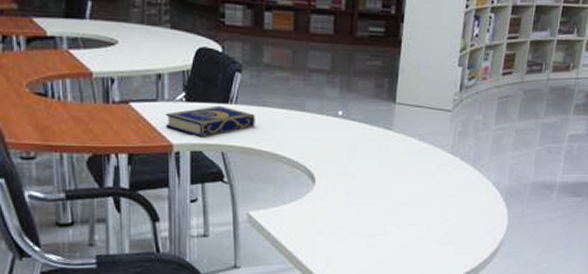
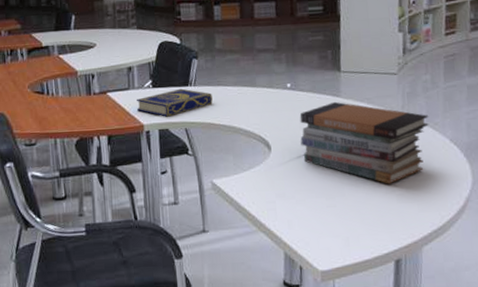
book stack: none [347,135,476,225] -> present [299,101,429,184]

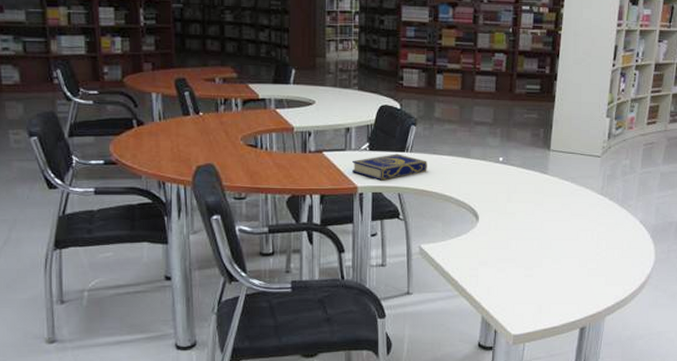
book stack: present [299,101,429,184] -> none [507,178,624,259]

